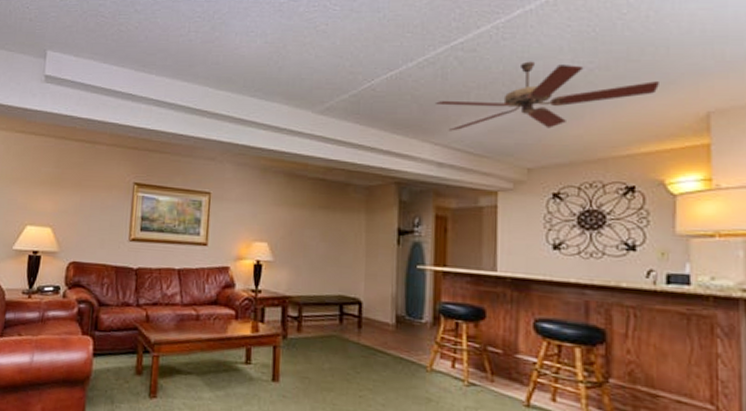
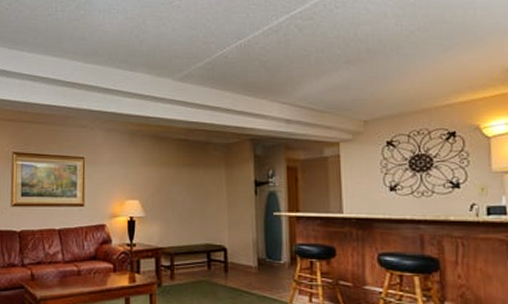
ceiling fan: present [434,61,659,131] -> none [280,26,470,91]

